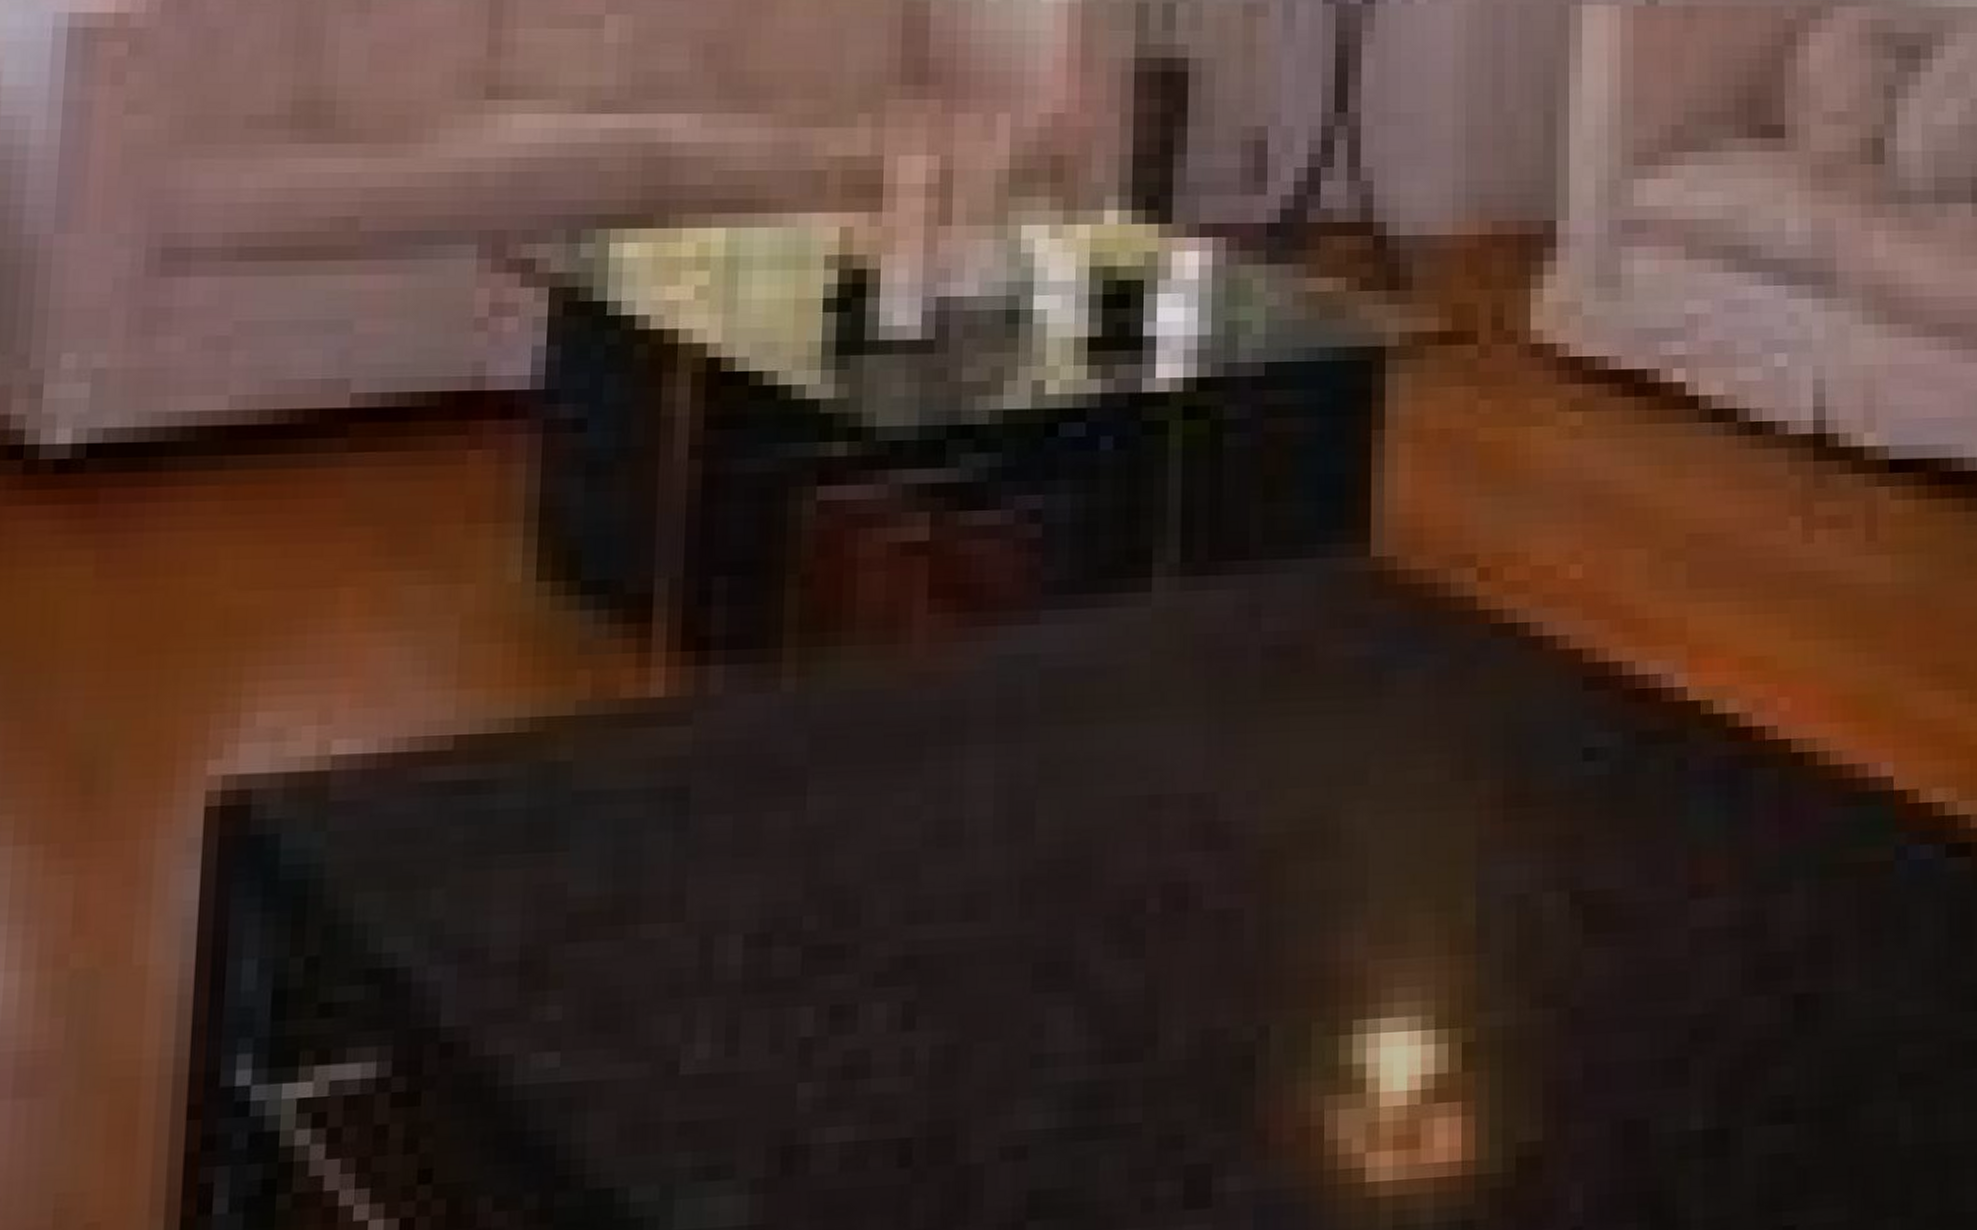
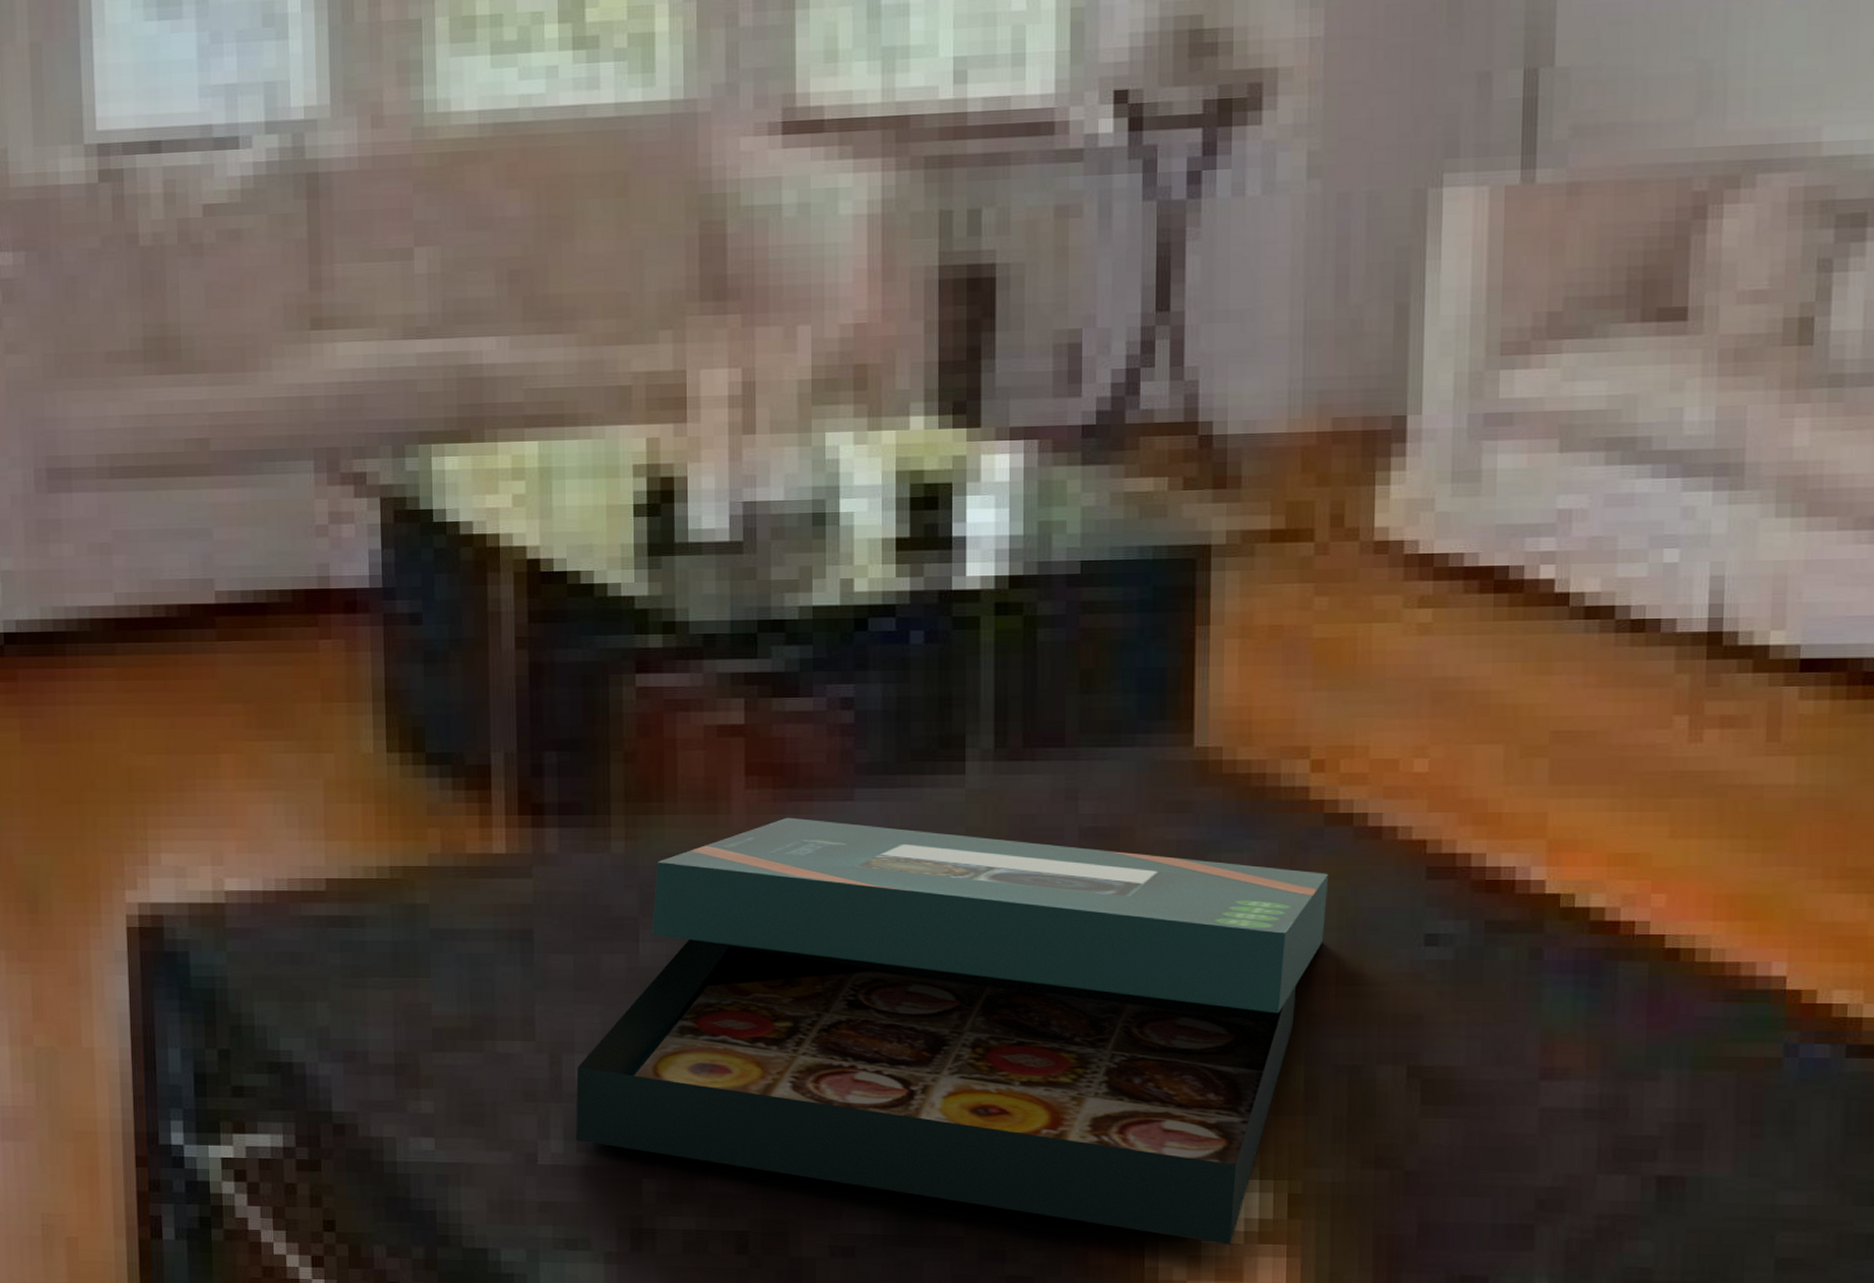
board game: none [725,644,1496,1107] -> present [576,817,1329,1245]

